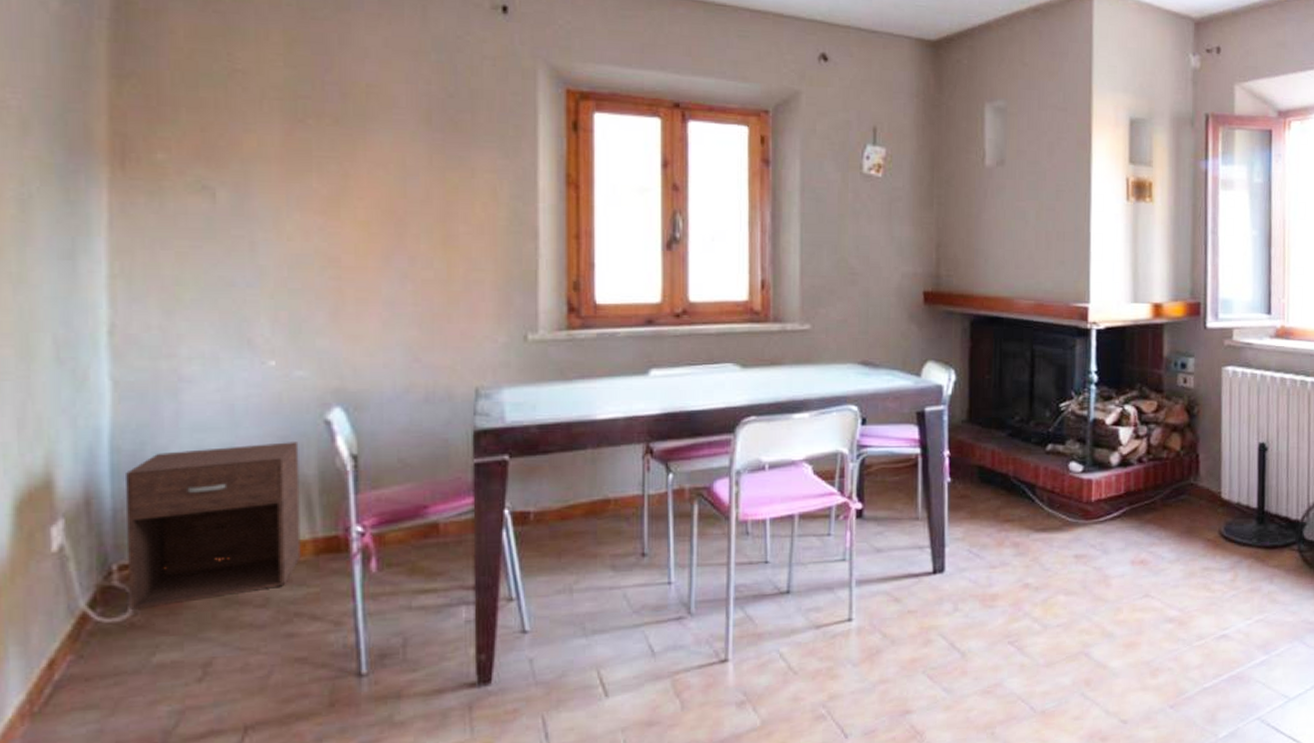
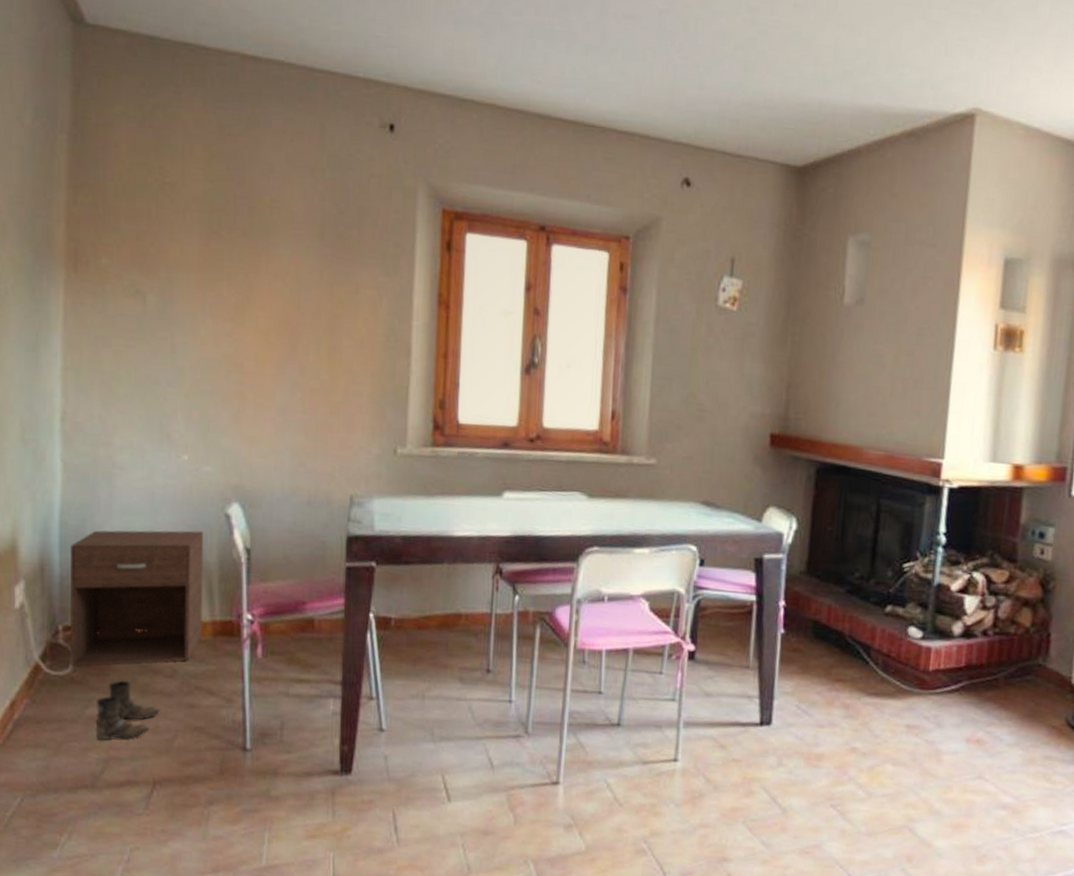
boots: none [165,617,250,689] -> present [95,680,160,740]

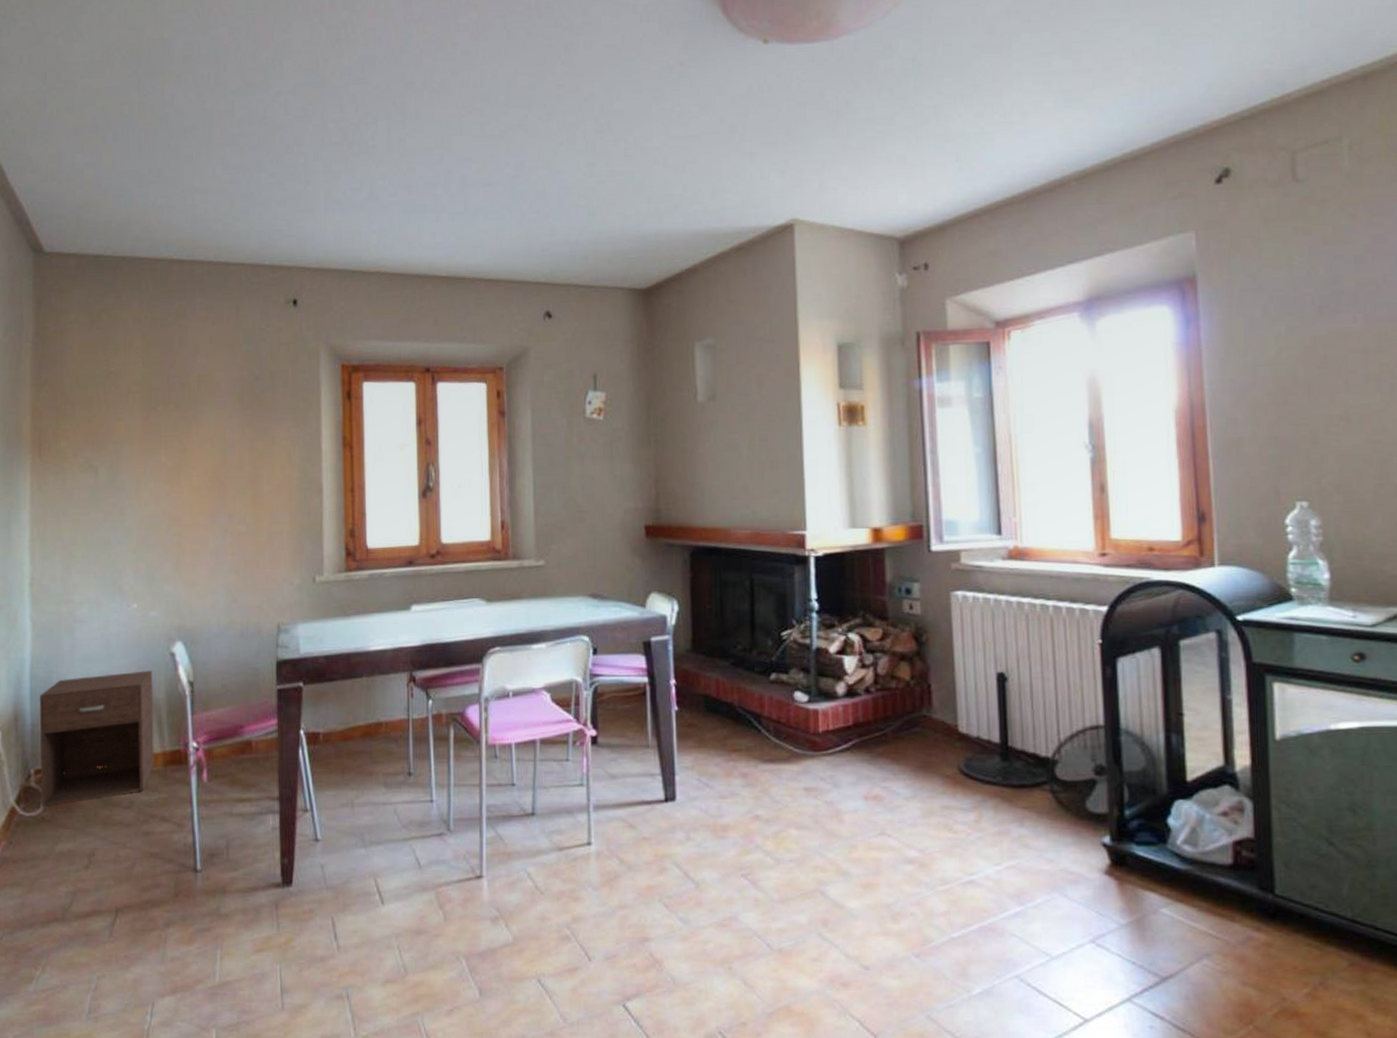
boots: present [95,680,160,740] -> none [64,815,120,874]

